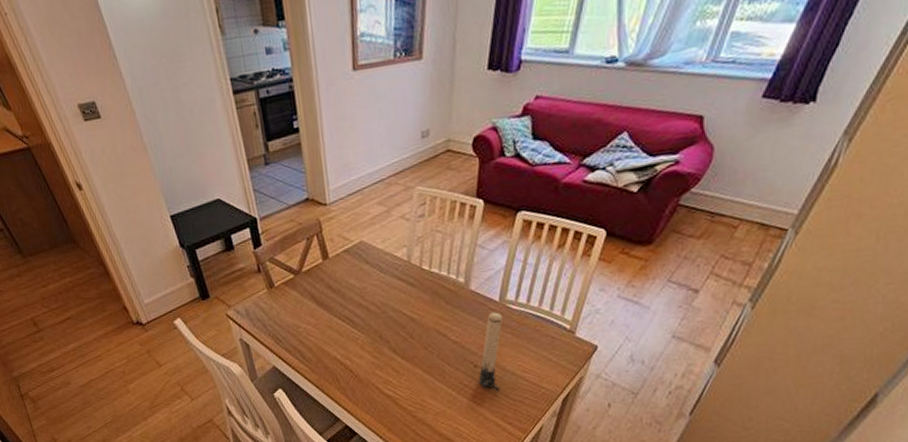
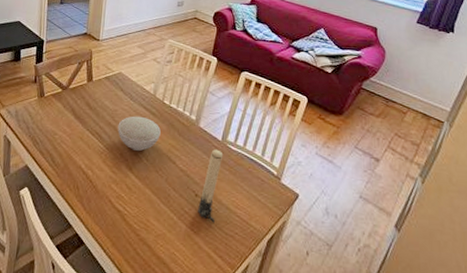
bowl: none [370,289,424,330] -> present [117,116,161,151]

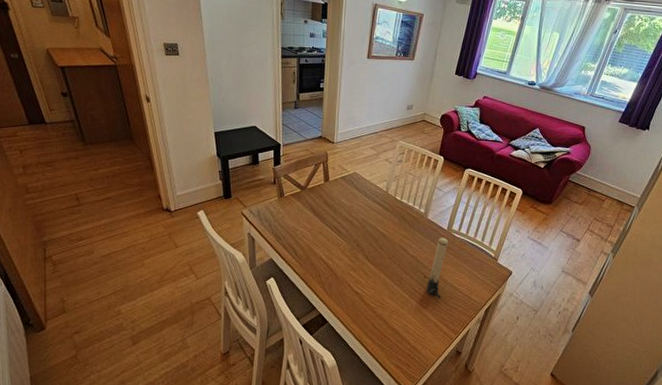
bowl: present [117,116,161,151] -> none [354,211,393,241]

